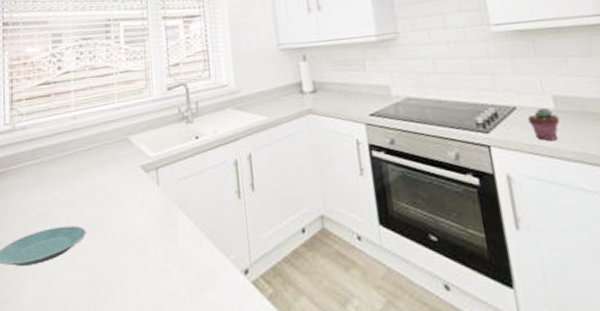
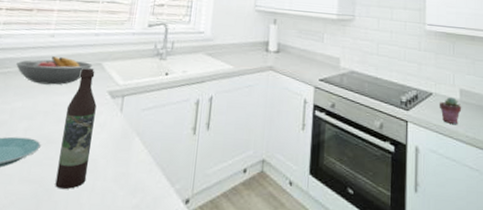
fruit bowl: none [46,138,120,170] -> present [16,56,93,85]
wine bottle: none [103,144,138,274] -> present [55,67,97,190]

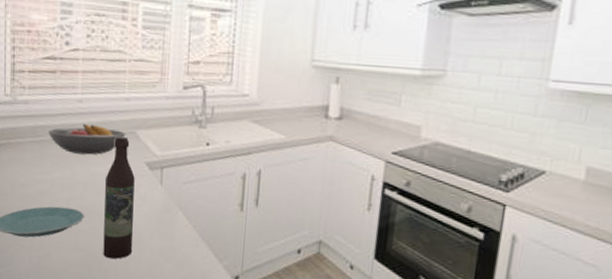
potted succulent: present [439,97,462,124] -> none [552,177,586,211]

